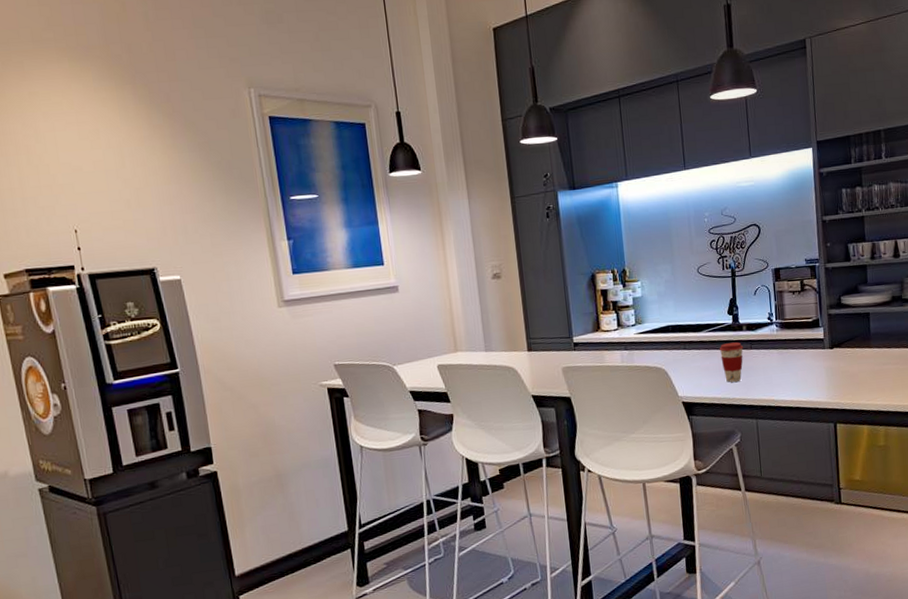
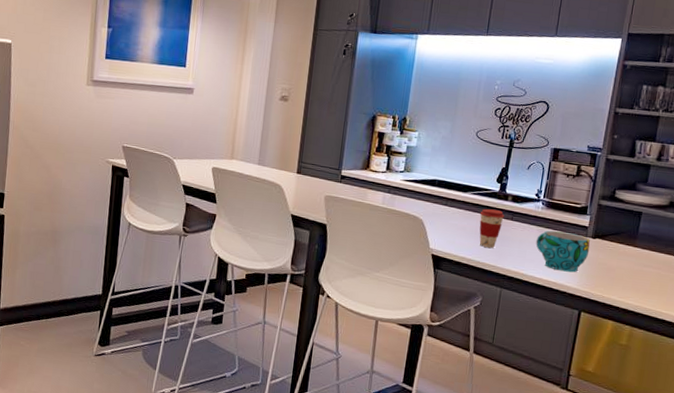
cup: none [778,348,831,389] -> present [536,230,590,273]

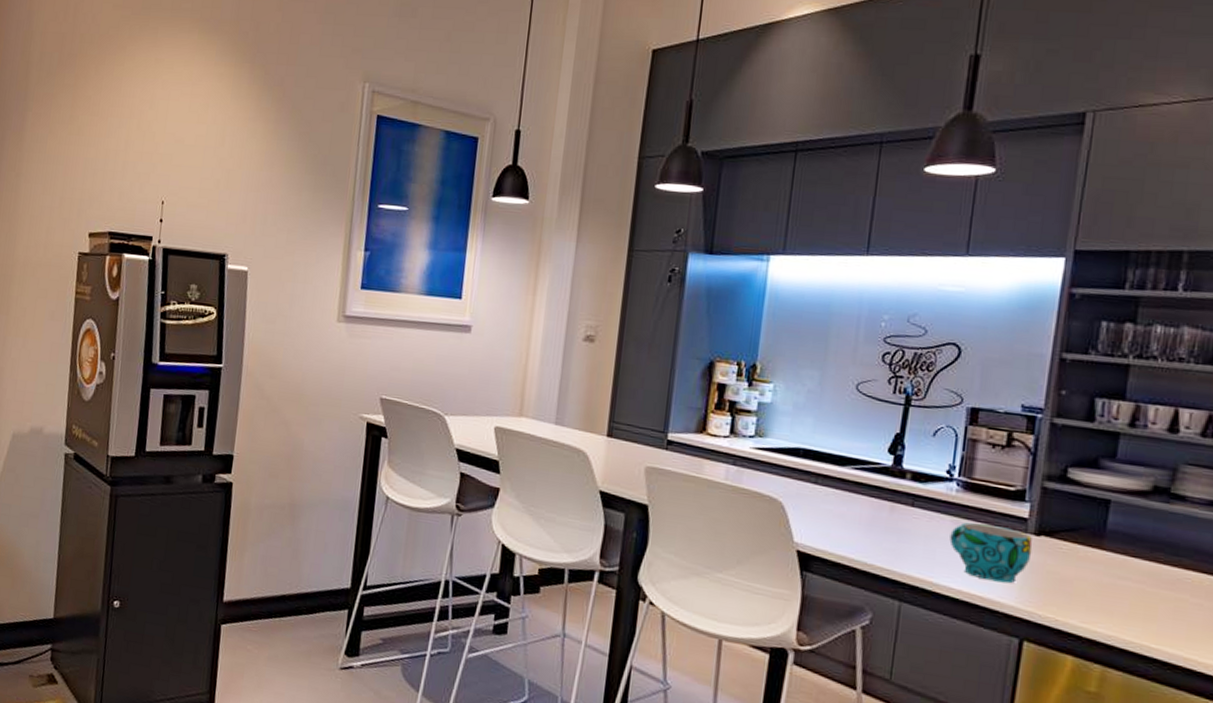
coffee cup: present [479,209,504,248] -> none [865,489,901,545]

